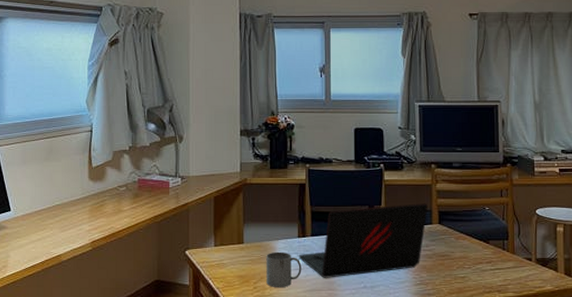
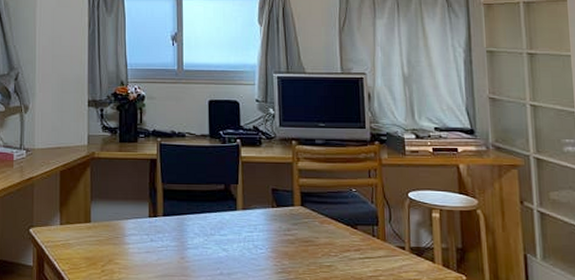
mug: present [266,251,302,287] -> none [115,232,153,271]
laptop: present [298,203,428,278] -> none [149,183,289,263]

